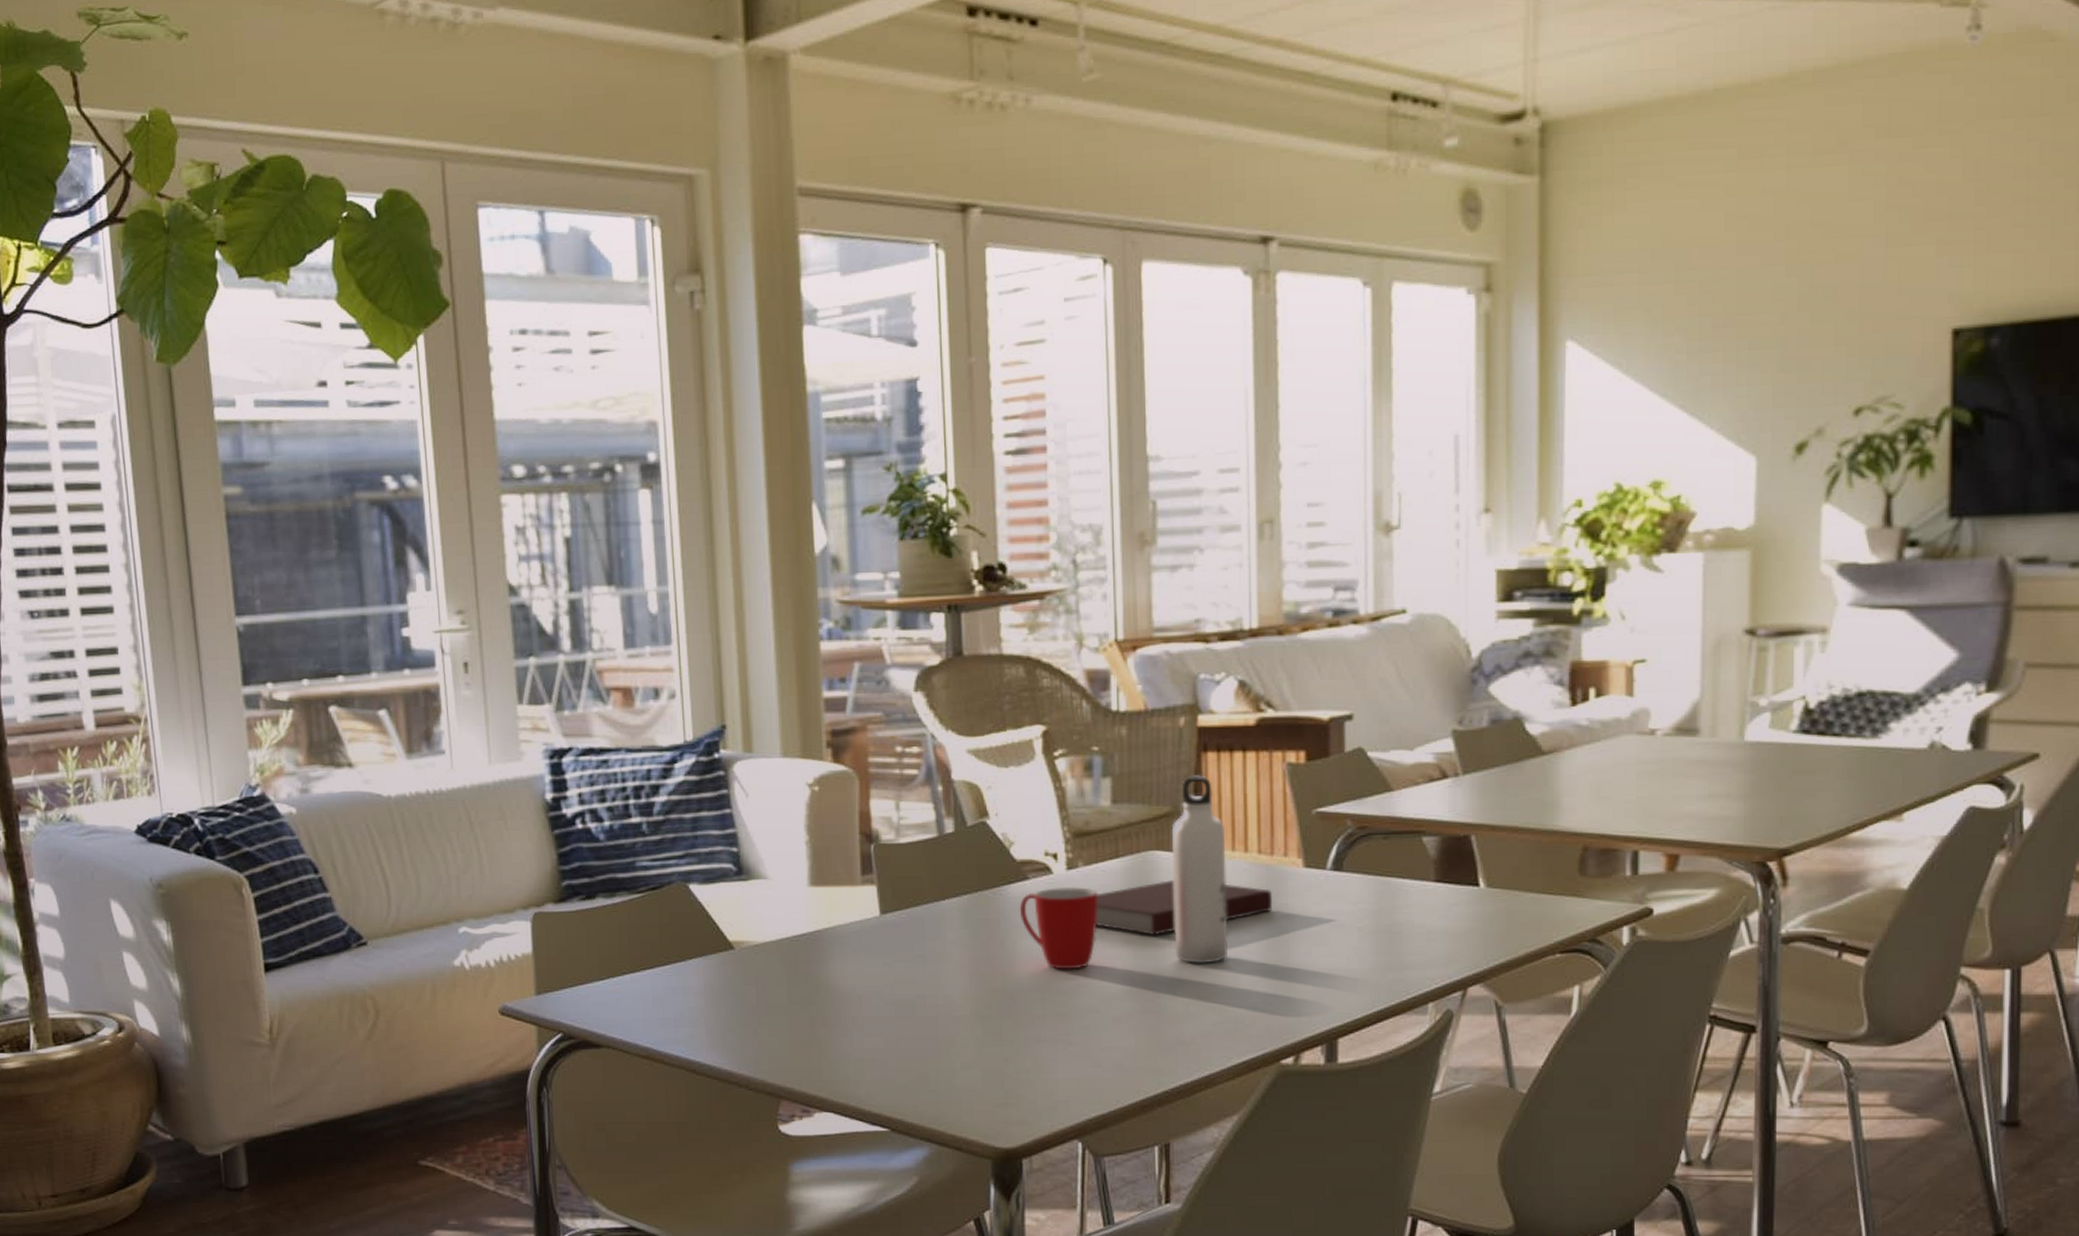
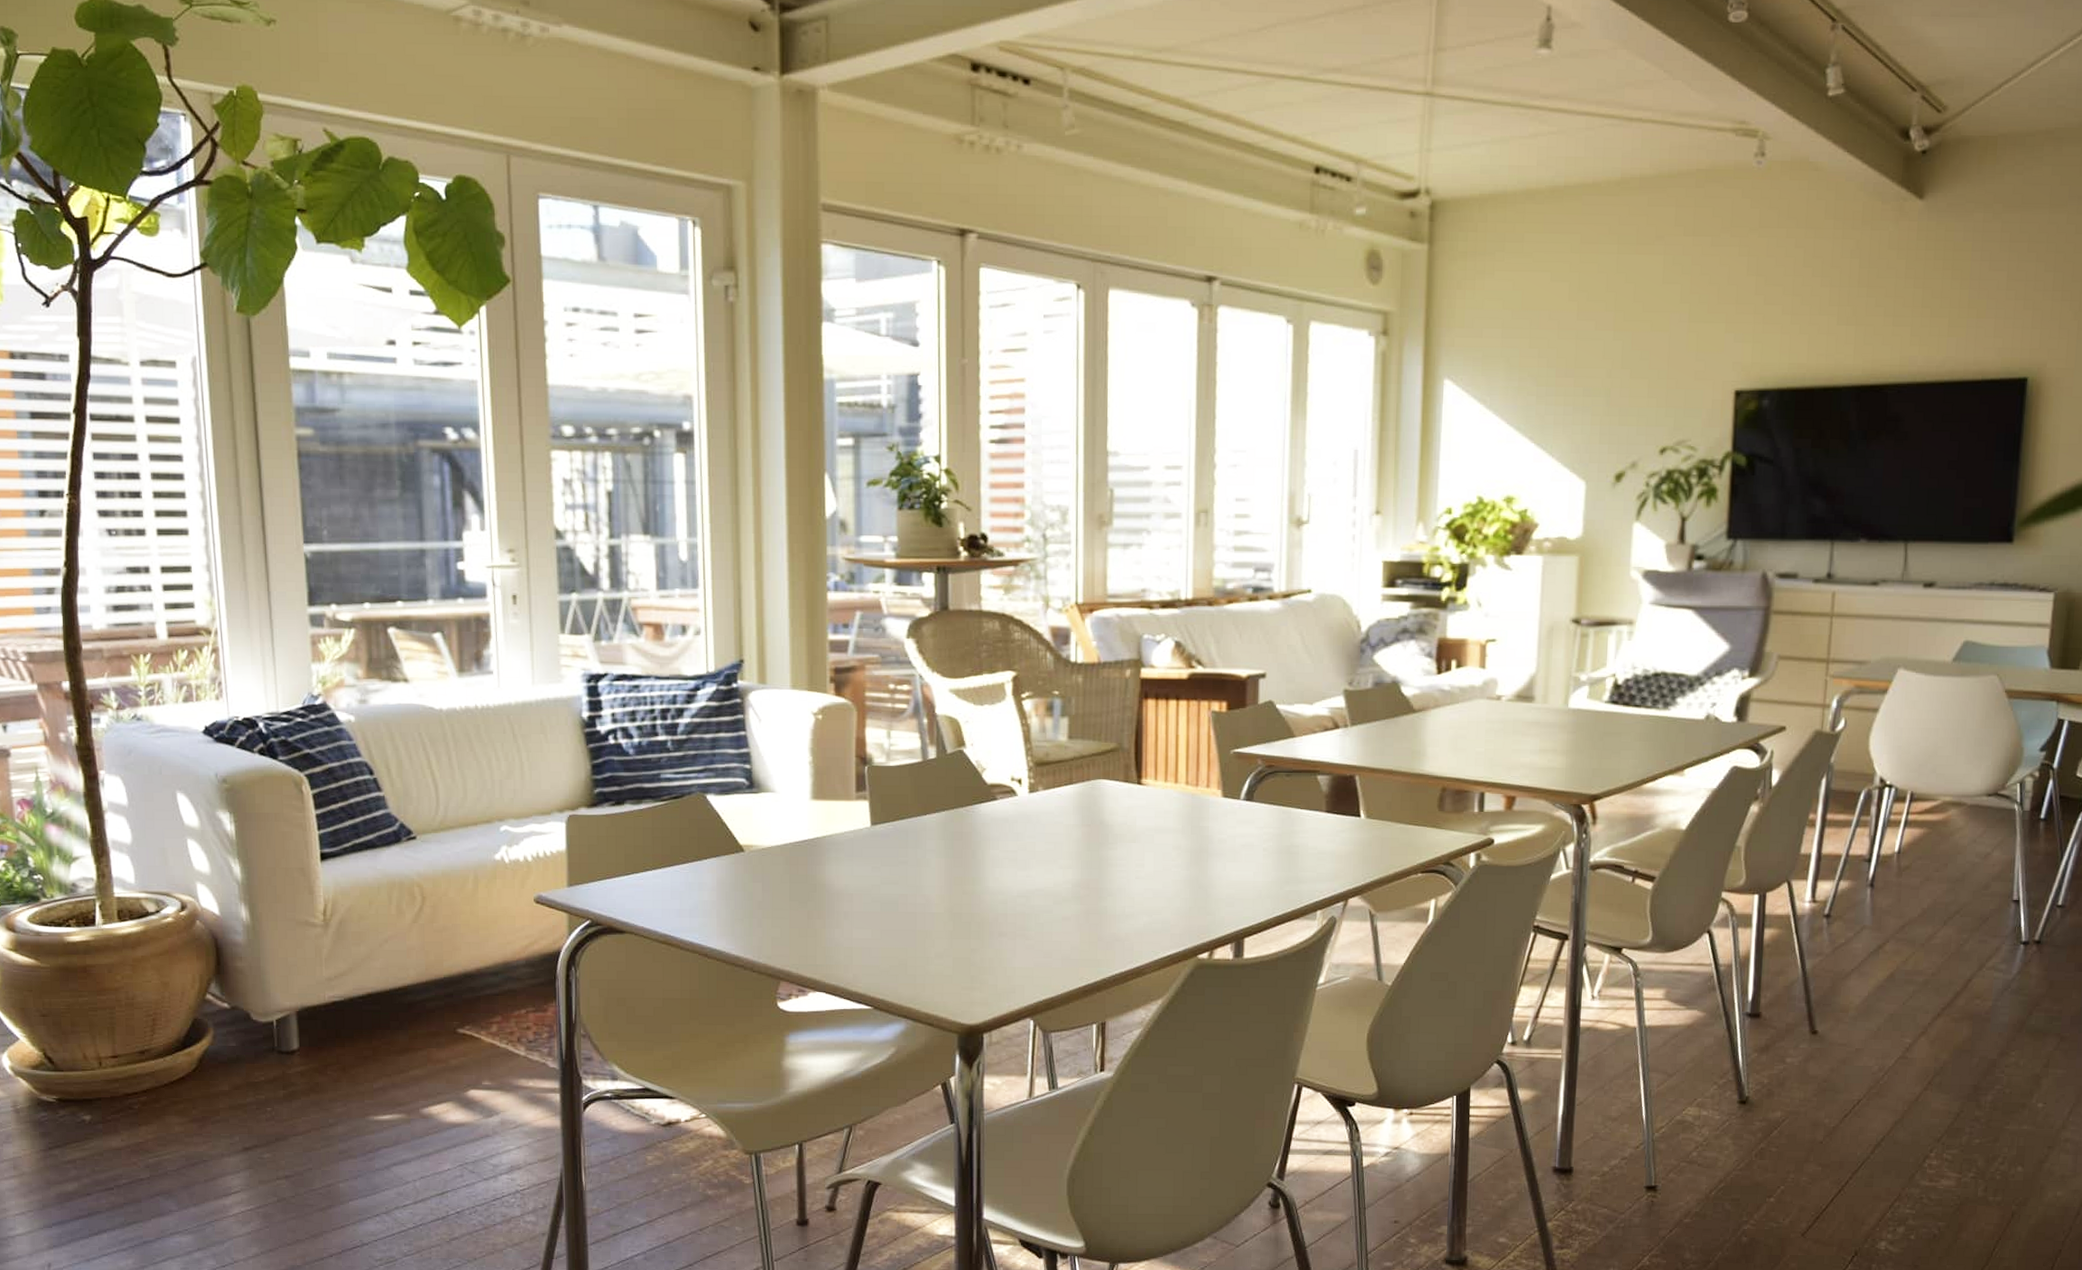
mug: present [1019,887,1099,970] -> none [988,807,1054,877]
notebook: present [1095,880,1273,935] -> none [1051,804,1197,849]
water bottle: present [1172,775,1227,964] -> none [1115,718,1160,875]

